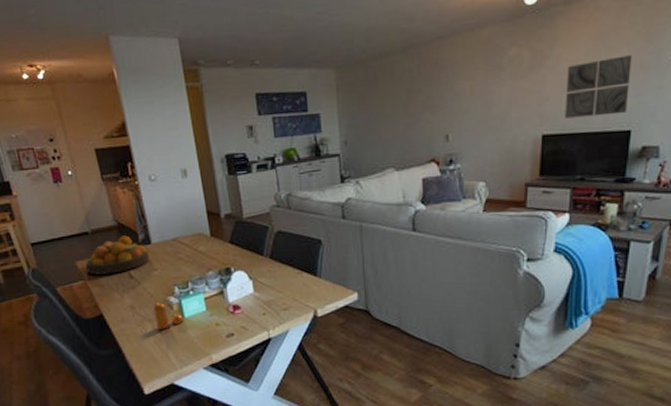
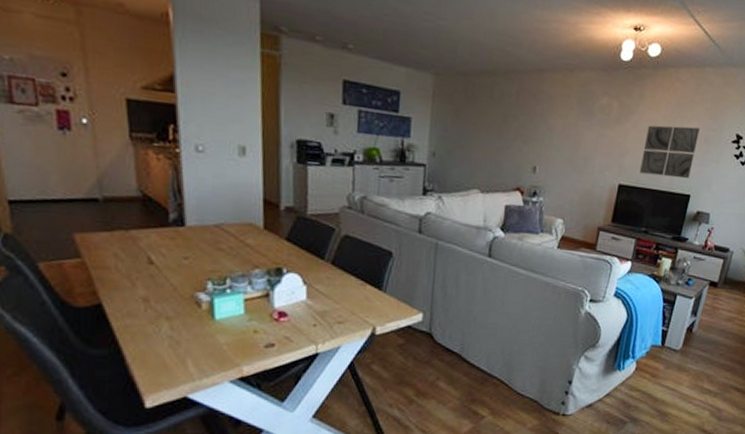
fruit bowl: present [85,235,150,275] -> none [87,210,180,256]
pepper shaker: present [153,302,184,331] -> none [174,297,213,332]

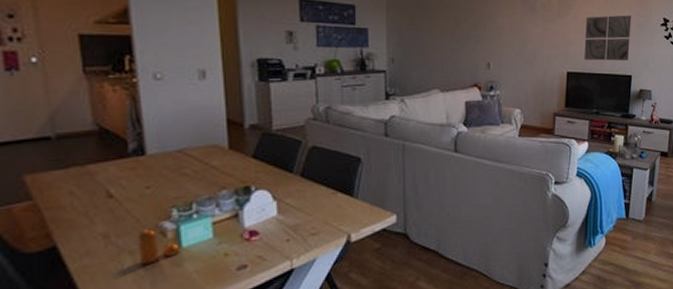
pepper shaker: none [174,297,213,332] -> present [138,228,180,266]

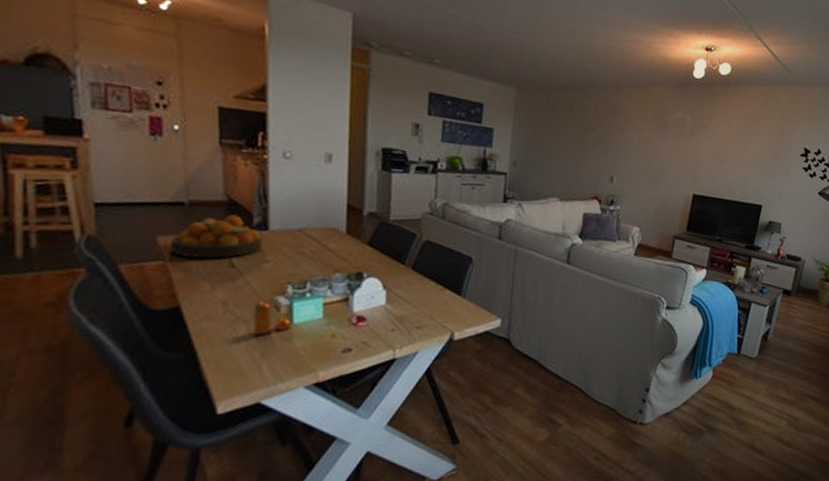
fruit bowl: none [38,143,141,193] -> present [170,214,263,259]
wall art: present [584,15,631,62] -> none [713,138,770,190]

